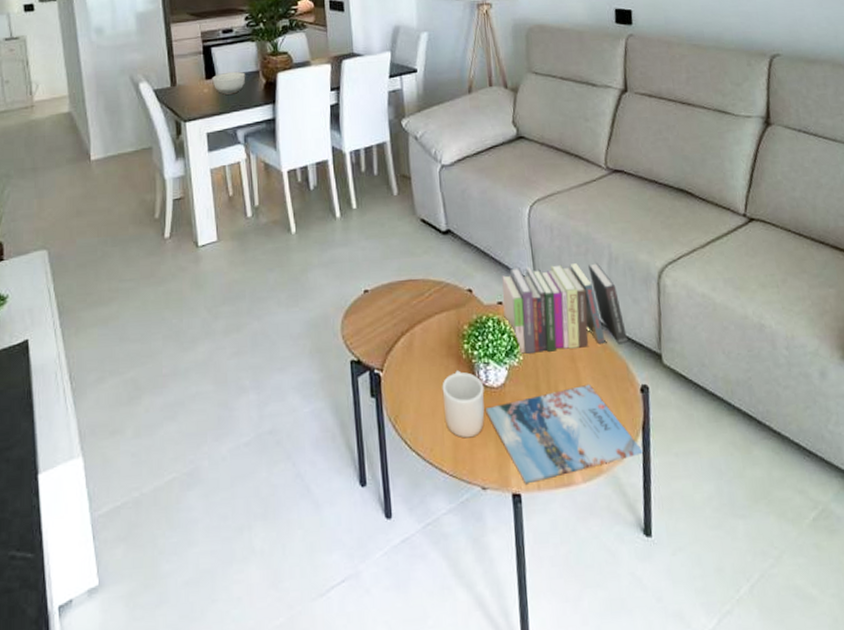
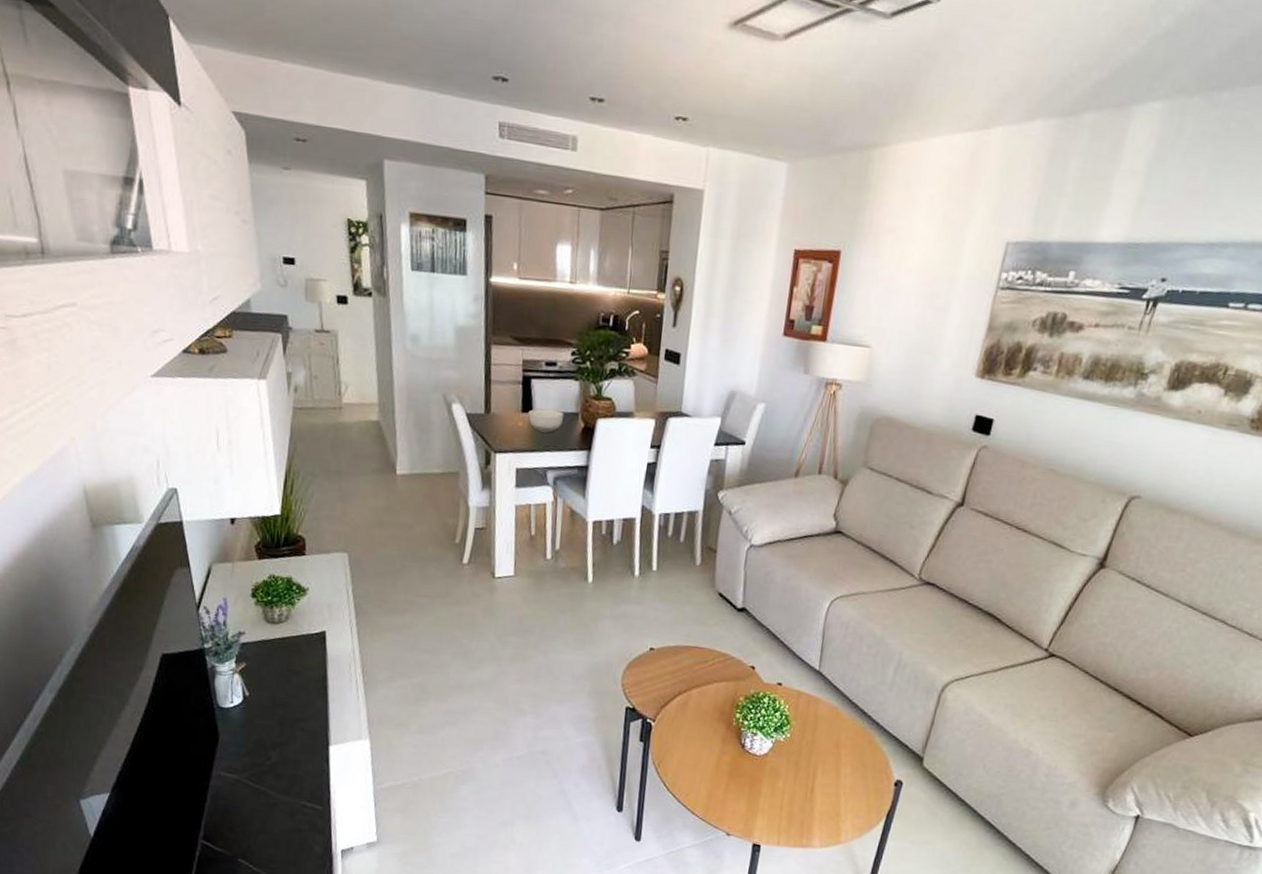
mug: present [442,370,485,438] -> none [704,734,748,792]
magazine: present [486,384,643,484] -> none [744,769,882,839]
books: present [502,263,628,354] -> none [780,655,897,743]

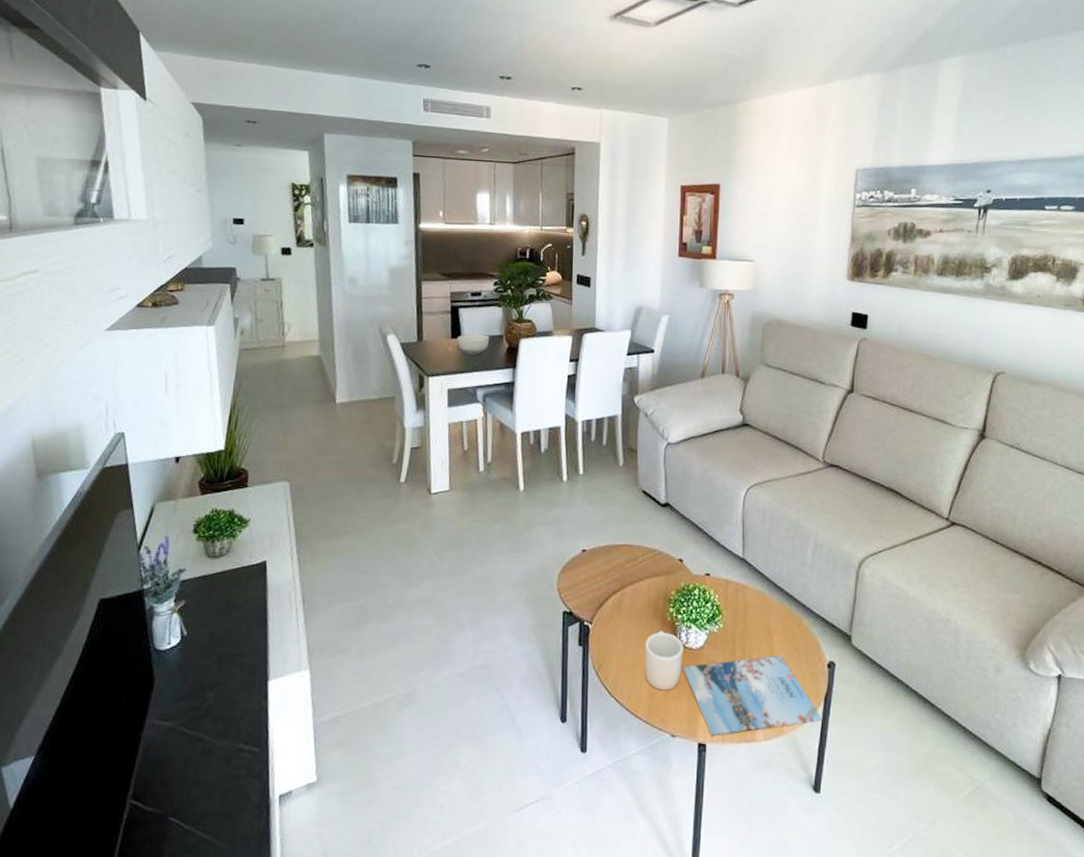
mug: none [704,734,748,792] -> present [644,630,684,691]
magazine: none [744,769,882,839] -> present [683,655,822,736]

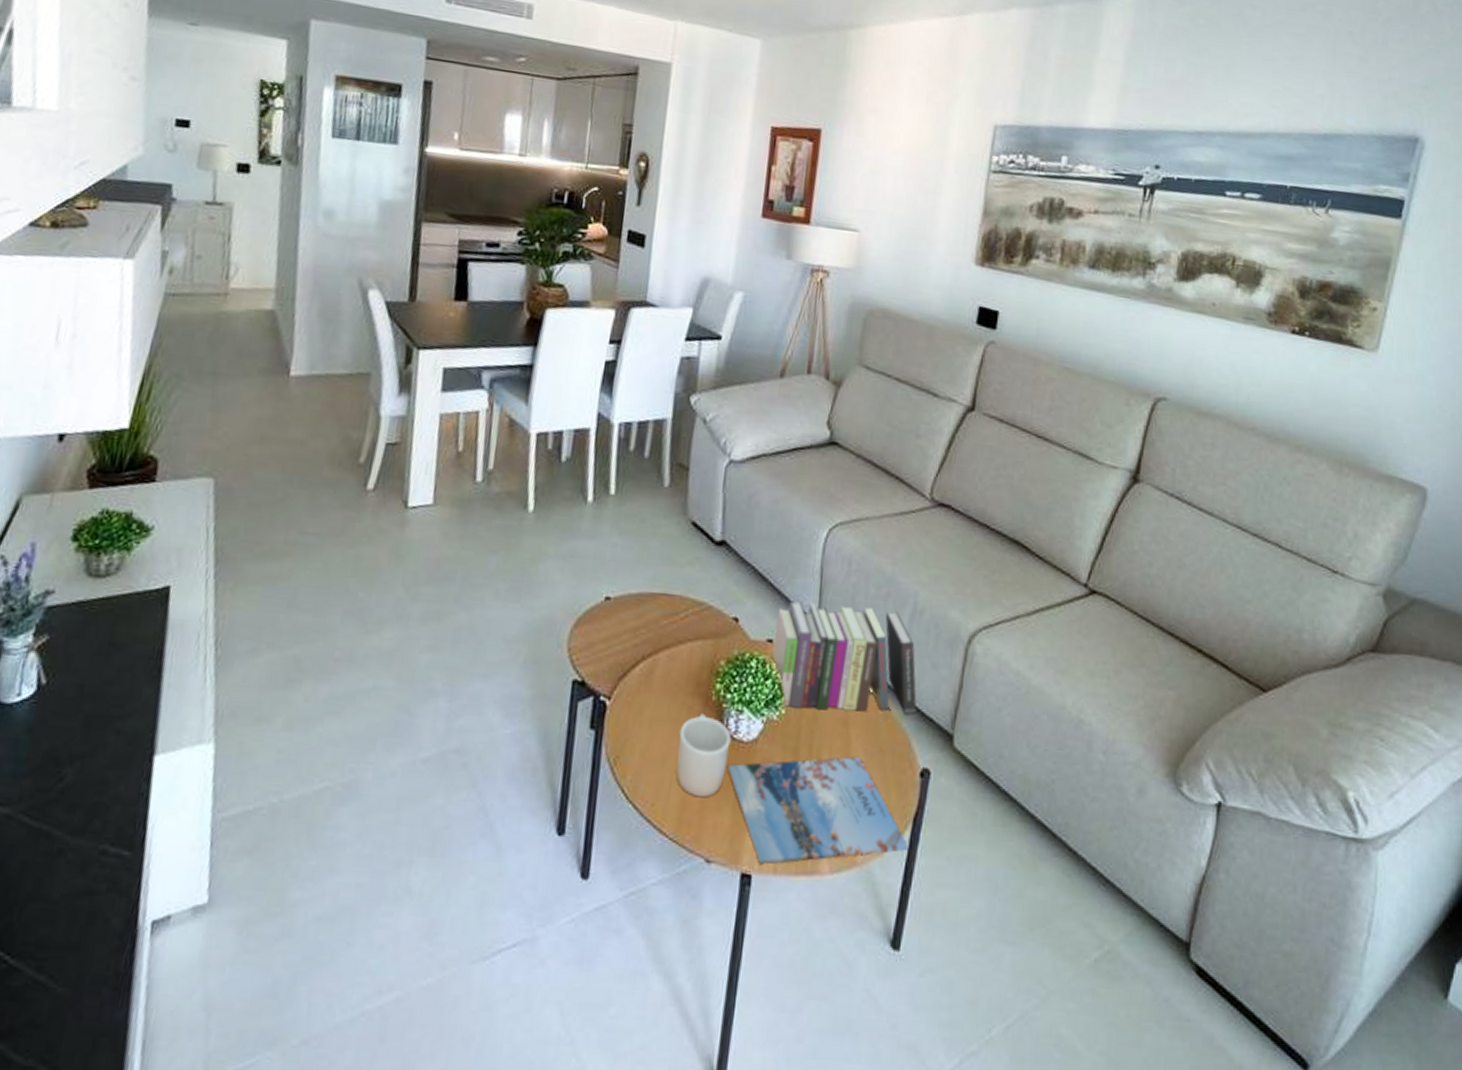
bowl: present [457,333,490,355] -> none [462,296,507,326]
books: none [710,544,822,624] -> present [771,601,917,716]

